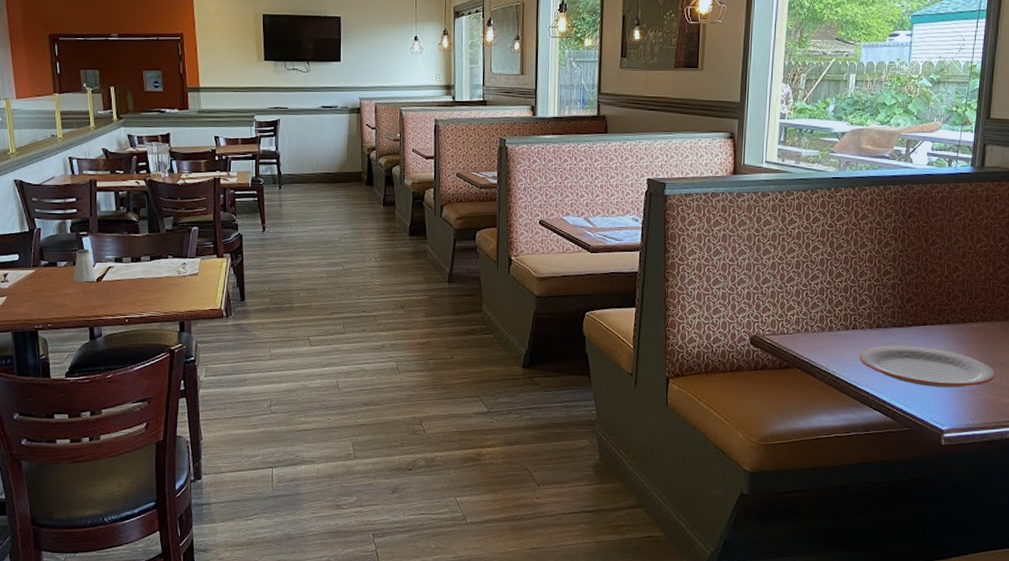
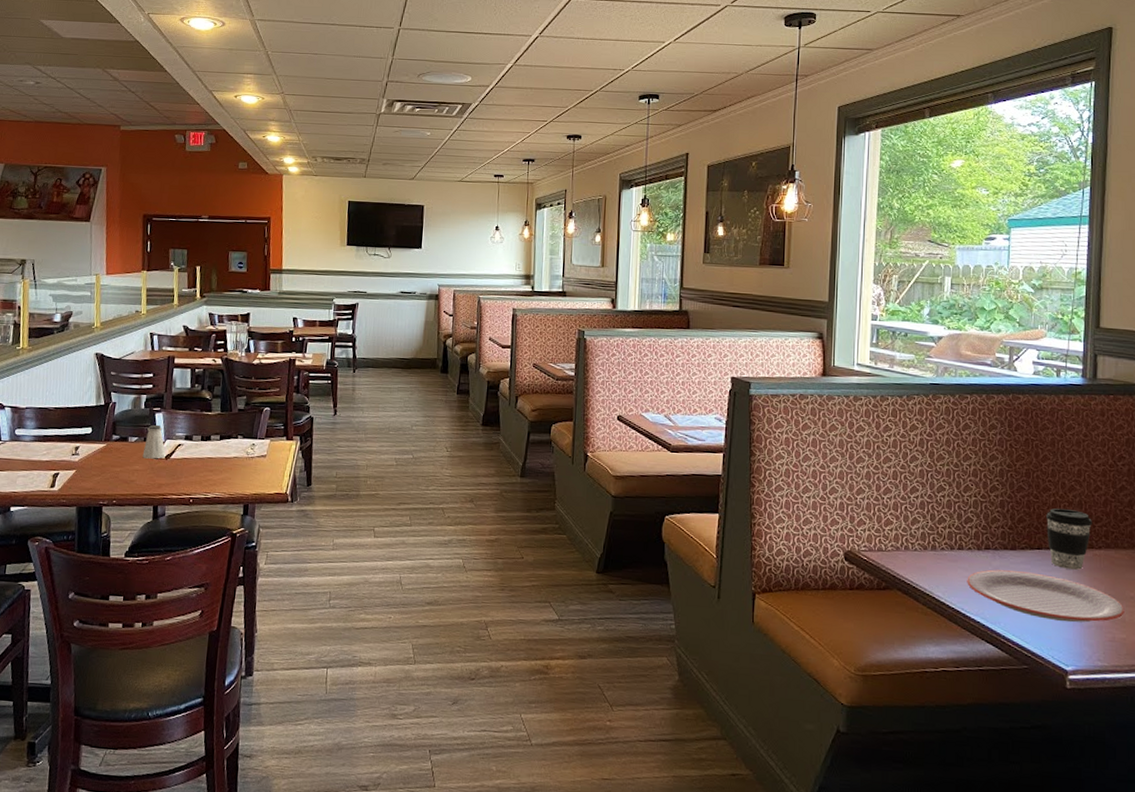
coffee cup: none [931,287,972,342] -> present [1046,508,1092,570]

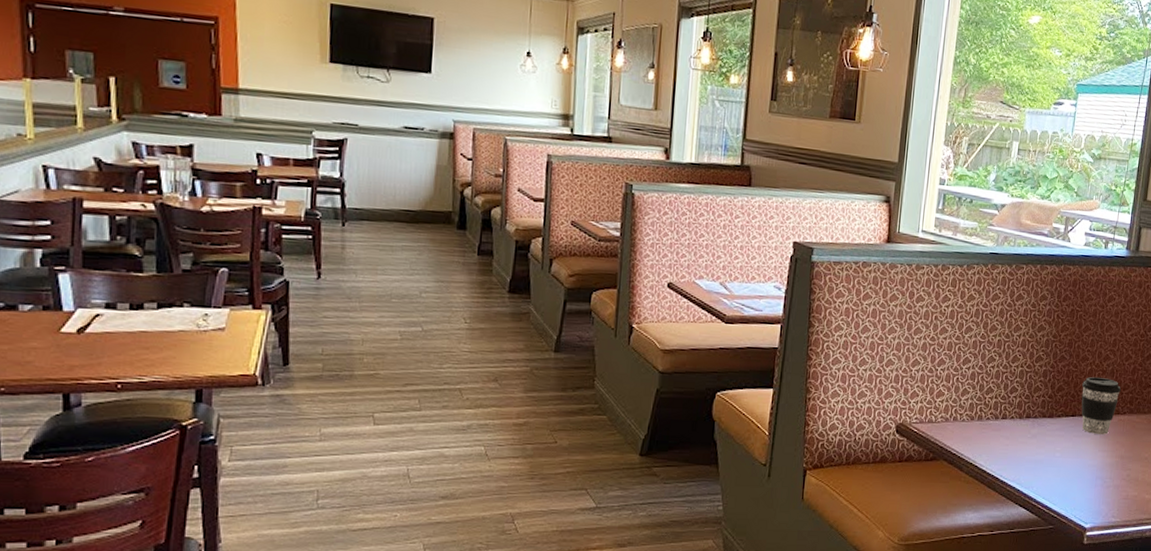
saltshaker: present [142,425,167,459] -> none [41,289,79,334]
plate: present [967,569,1124,622] -> none [1007,437,1139,484]

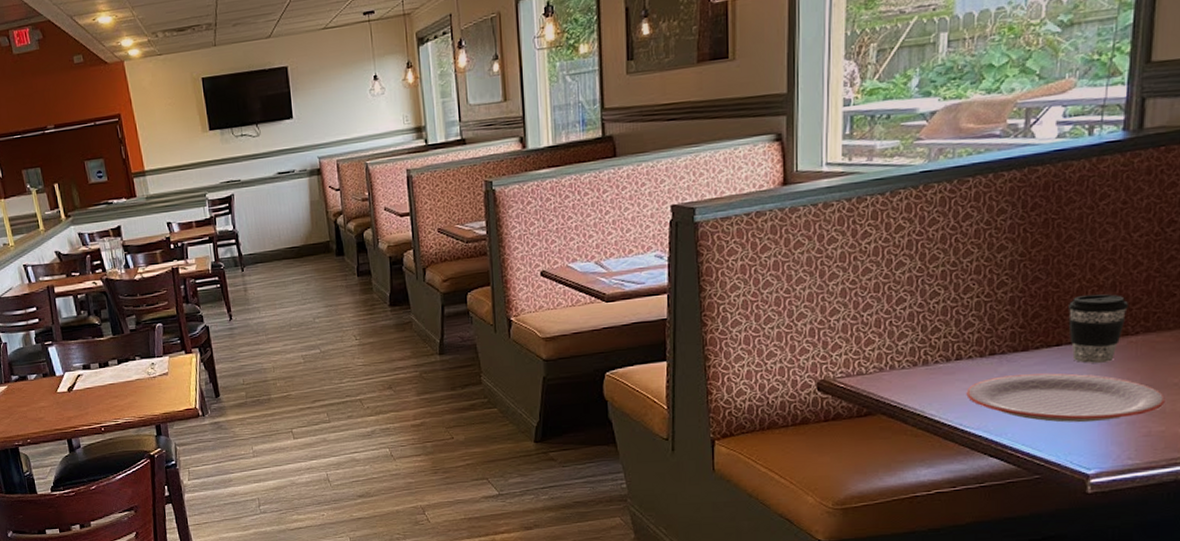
plate: none [1007,437,1139,484] -> present [966,373,1165,423]

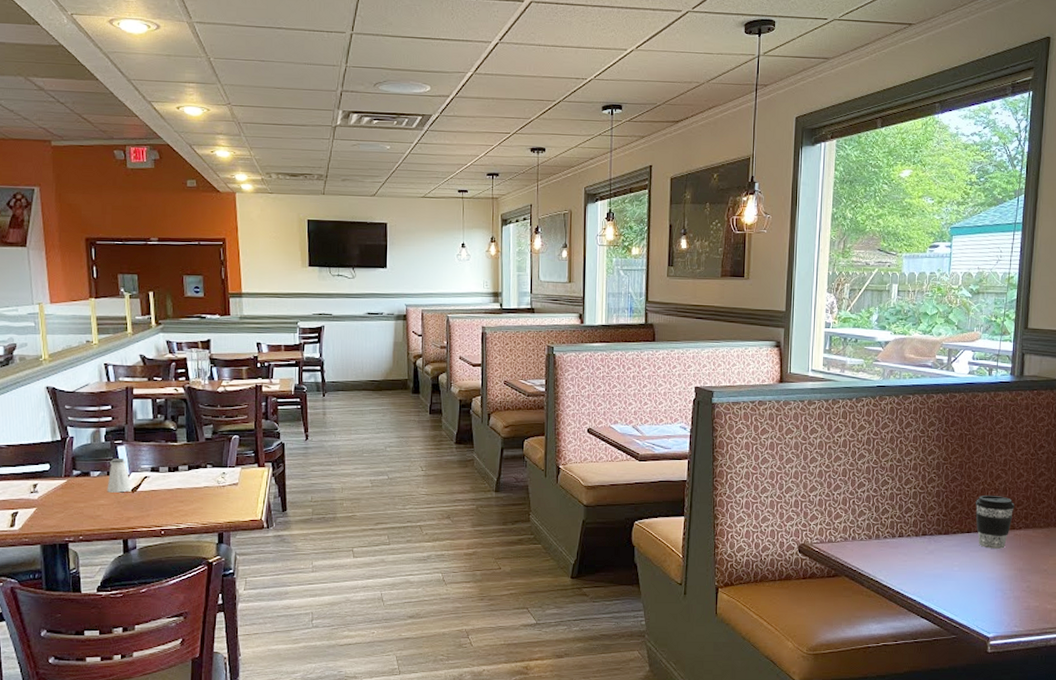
saltshaker: none [44,359,69,394] -> present [107,458,133,493]
plate: present [966,373,1165,423] -> none [906,553,1039,595]

